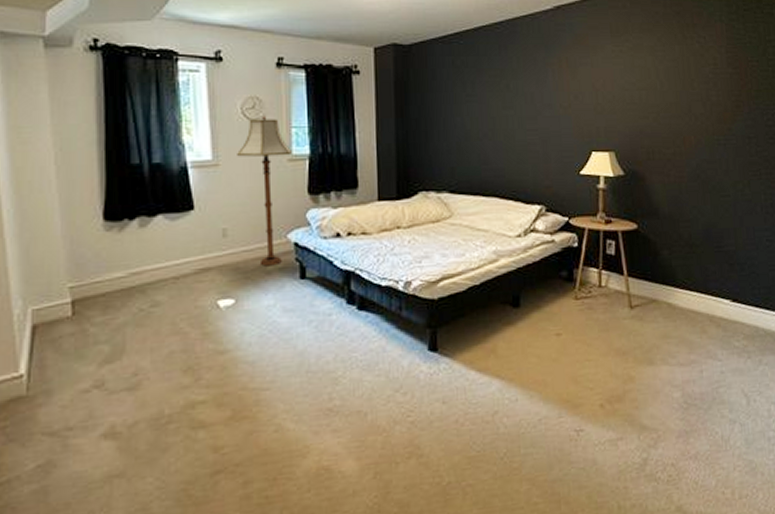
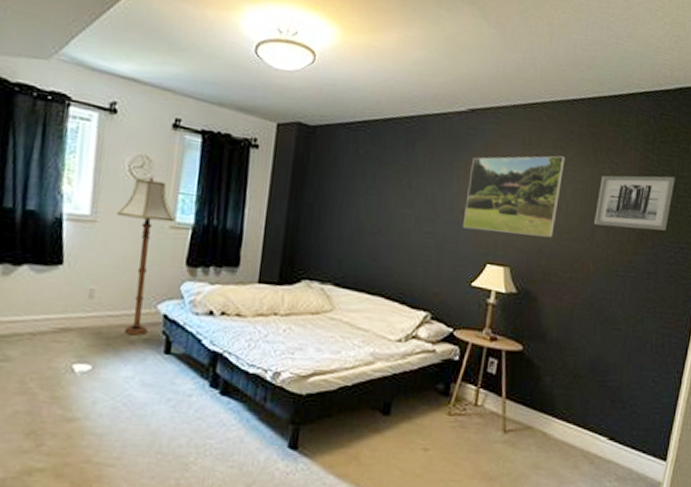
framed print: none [563,38,654,121] -> present [462,155,566,238]
wall art: none [689,42,763,99] -> present [594,175,675,231]

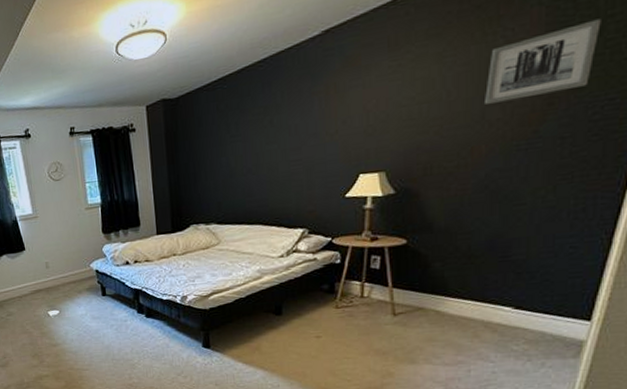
floor lamp: present [117,177,175,336] -> none [49,176,88,288]
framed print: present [462,155,566,238] -> none [329,43,443,148]

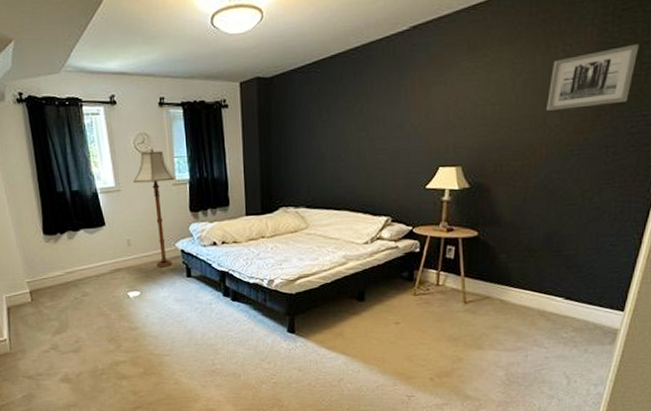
floor lamp: none [49,176,88,288] -> present [133,148,175,268]

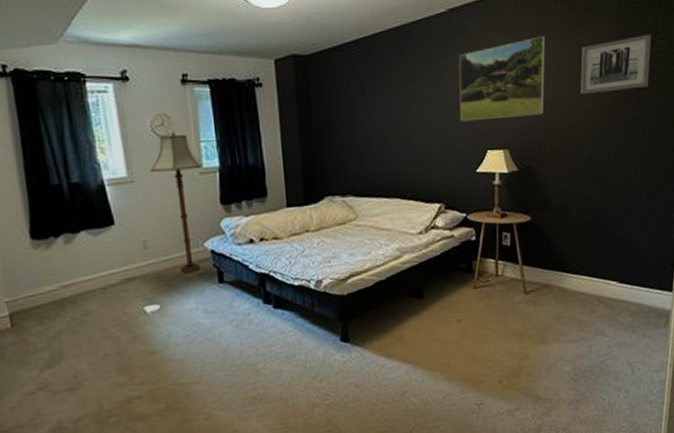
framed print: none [413,50,514,140] -> present [459,36,546,122]

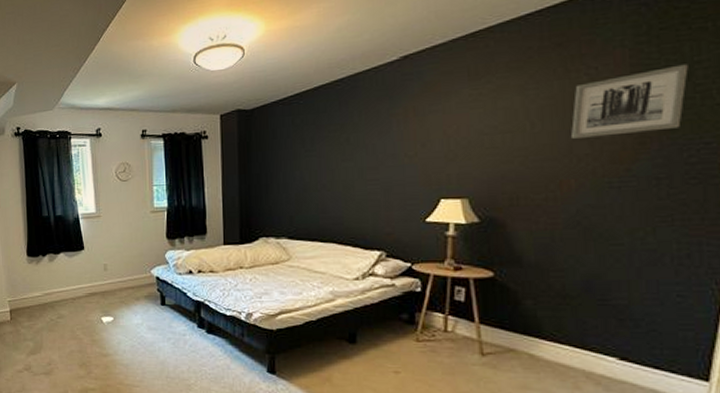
floor lamp: present [150,132,202,274] -> none [113,177,153,294]
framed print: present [459,36,546,122] -> none [408,76,524,170]

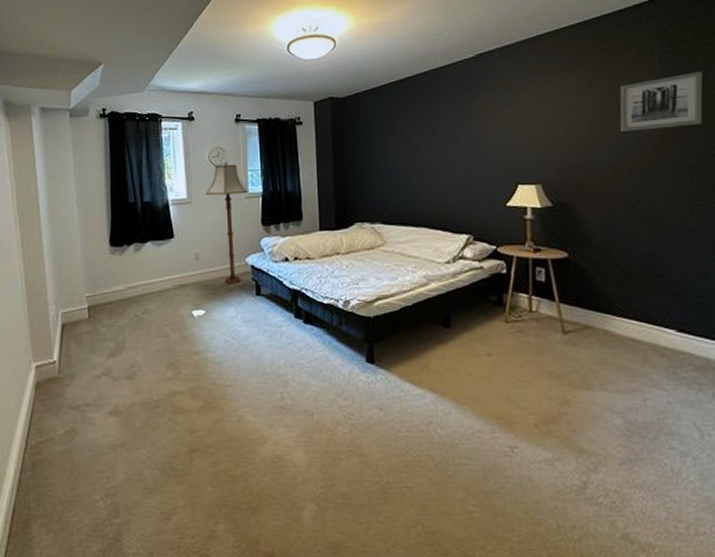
floor lamp: none [113,177,153,294] -> present [206,162,248,284]

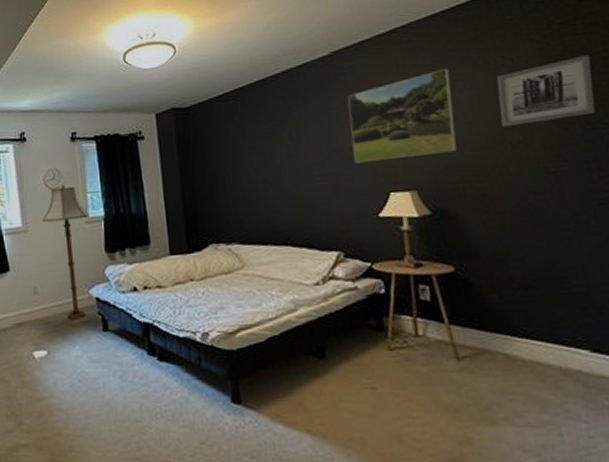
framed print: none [487,76,580,158] -> present [348,68,457,164]

